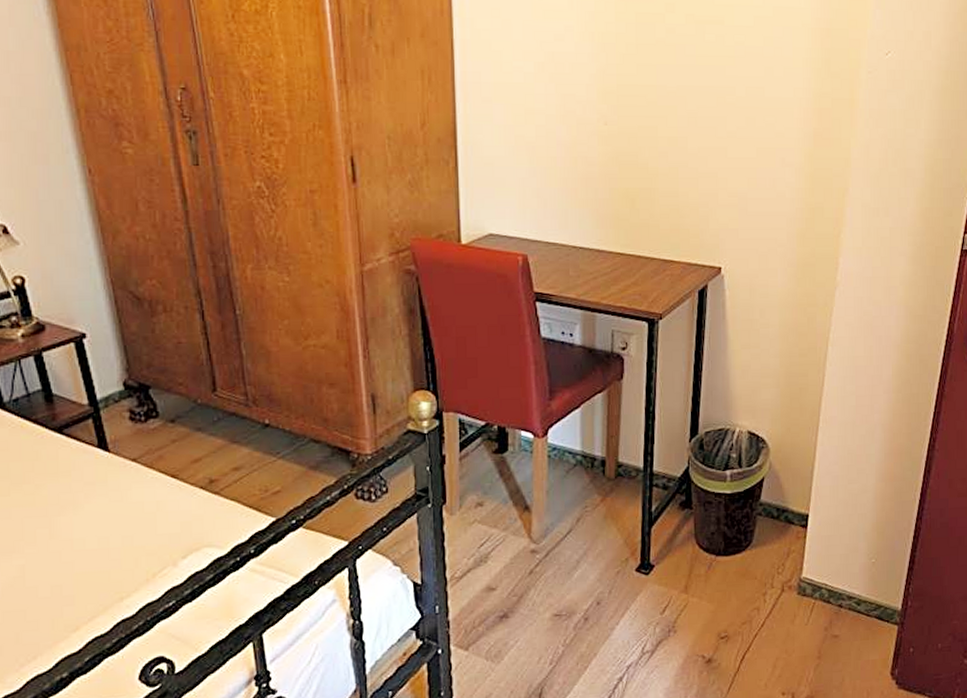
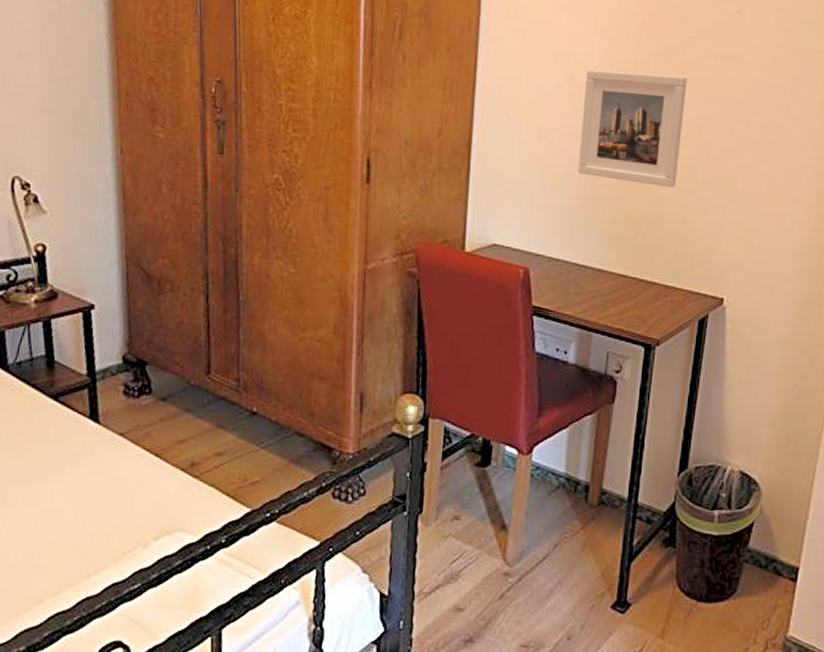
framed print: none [567,45,670,161] -> present [577,69,687,187]

